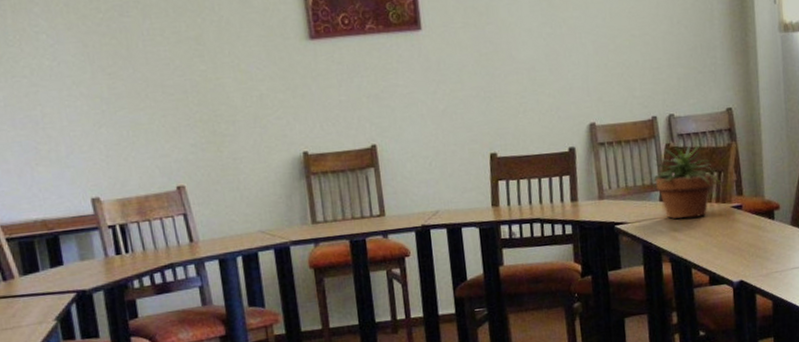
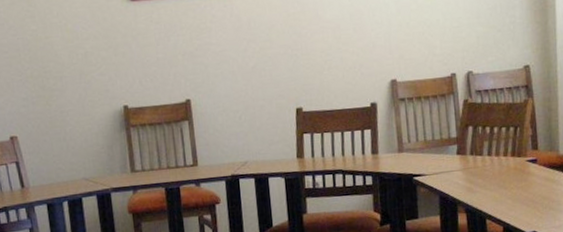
potted plant: present [649,142,722,220] -> none [447,98,517,173]

